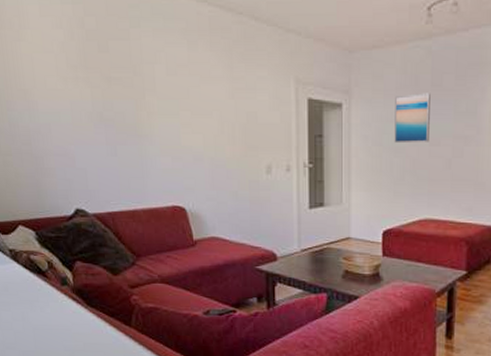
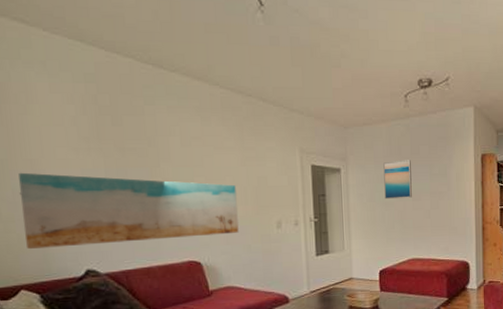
wall art: none [14,103,225,185] -> present [19,172,239,250]

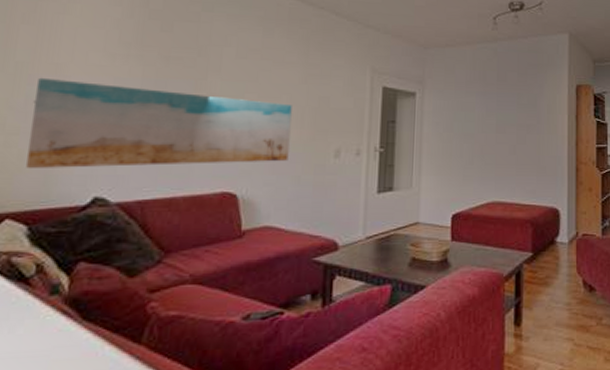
wall art: present [383,160,412,200] -> none [464,86,497,131]

